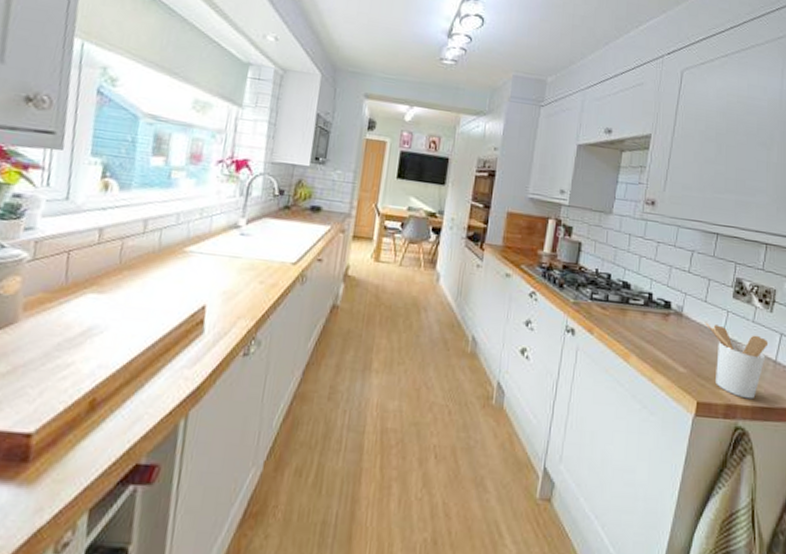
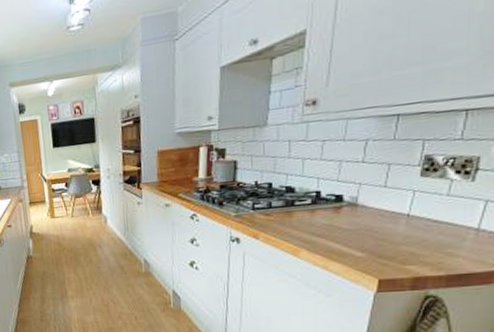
utensil holder: present [705,322,769,400] -> none [385,206,469,270]

